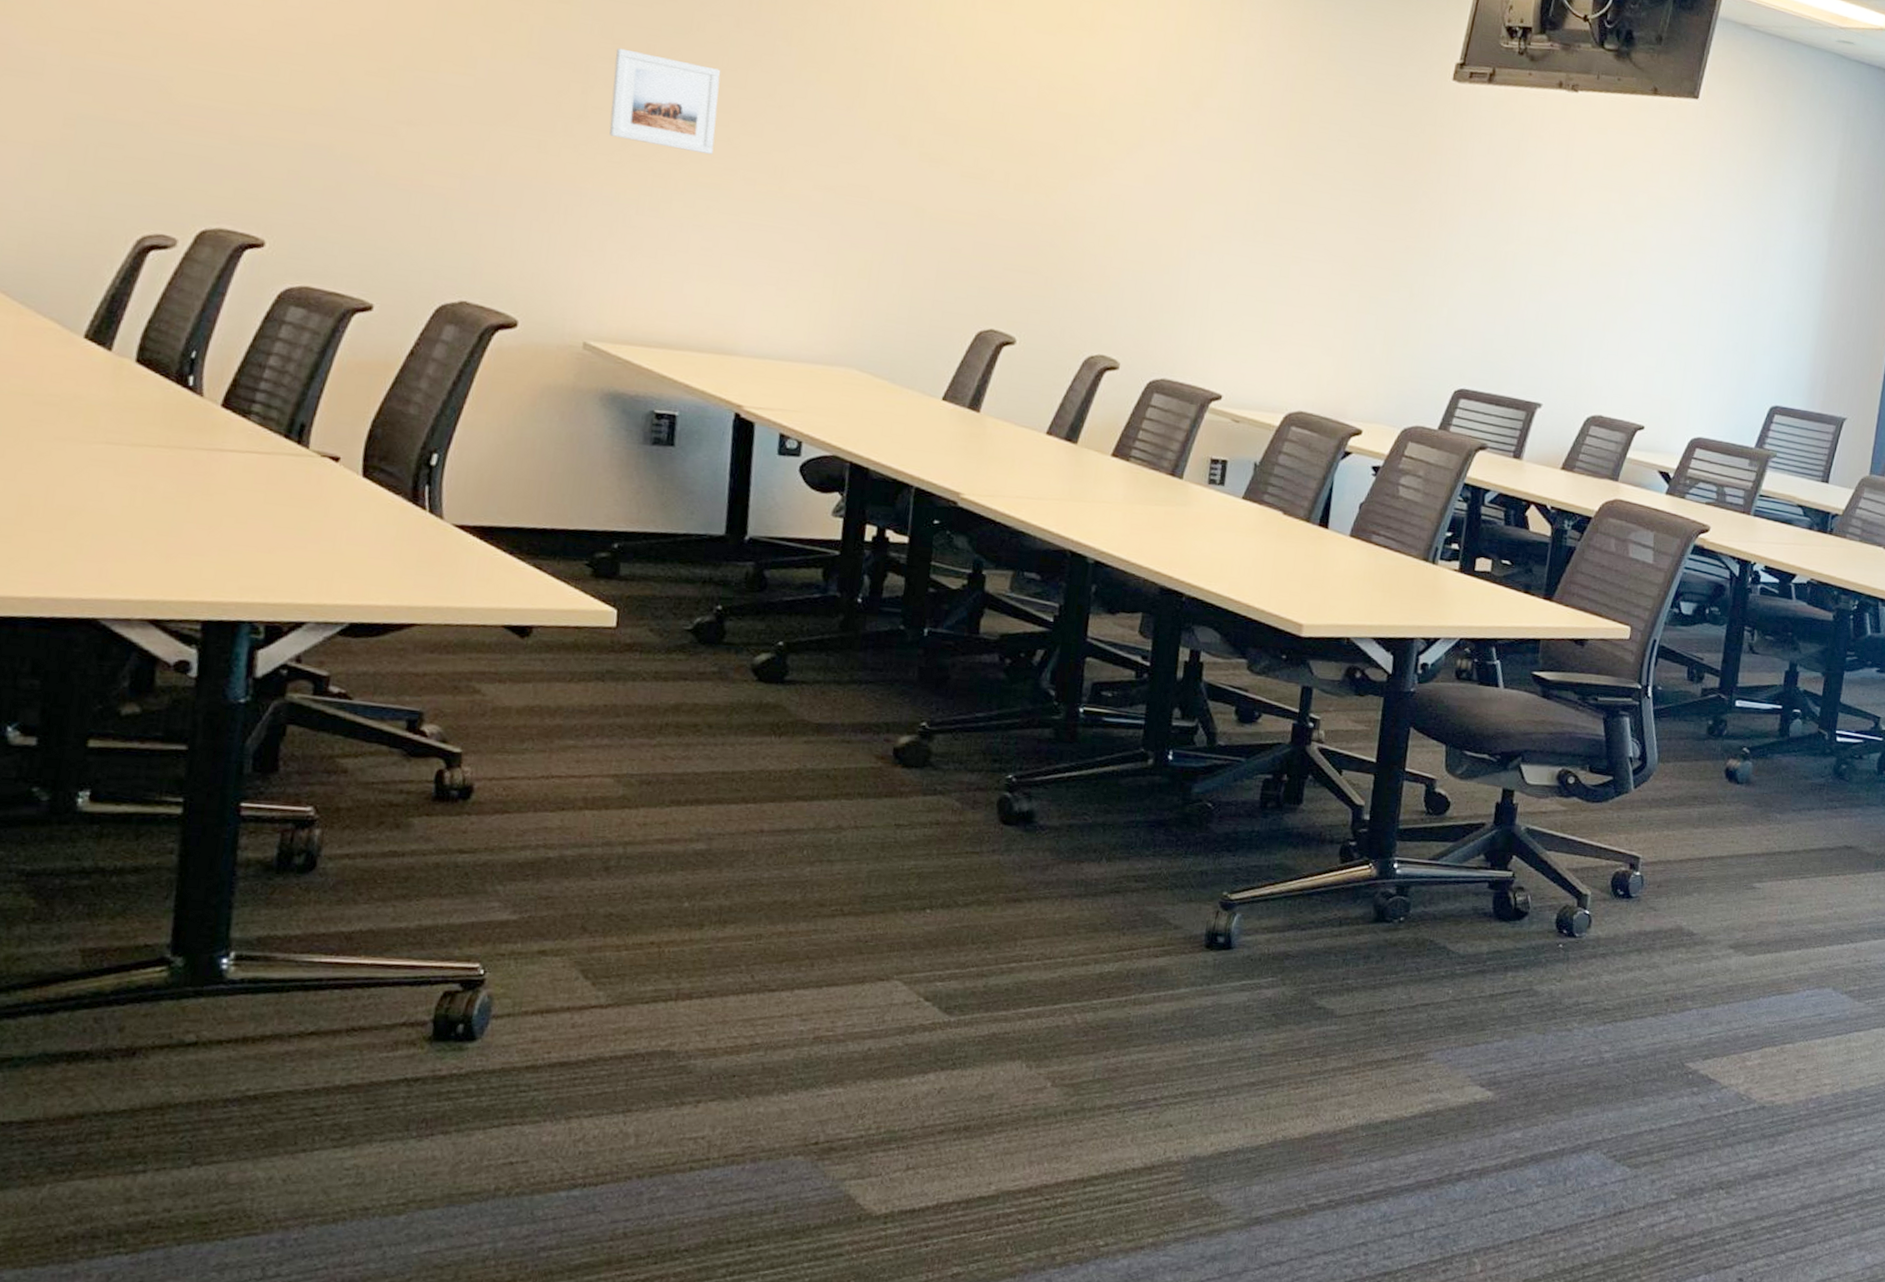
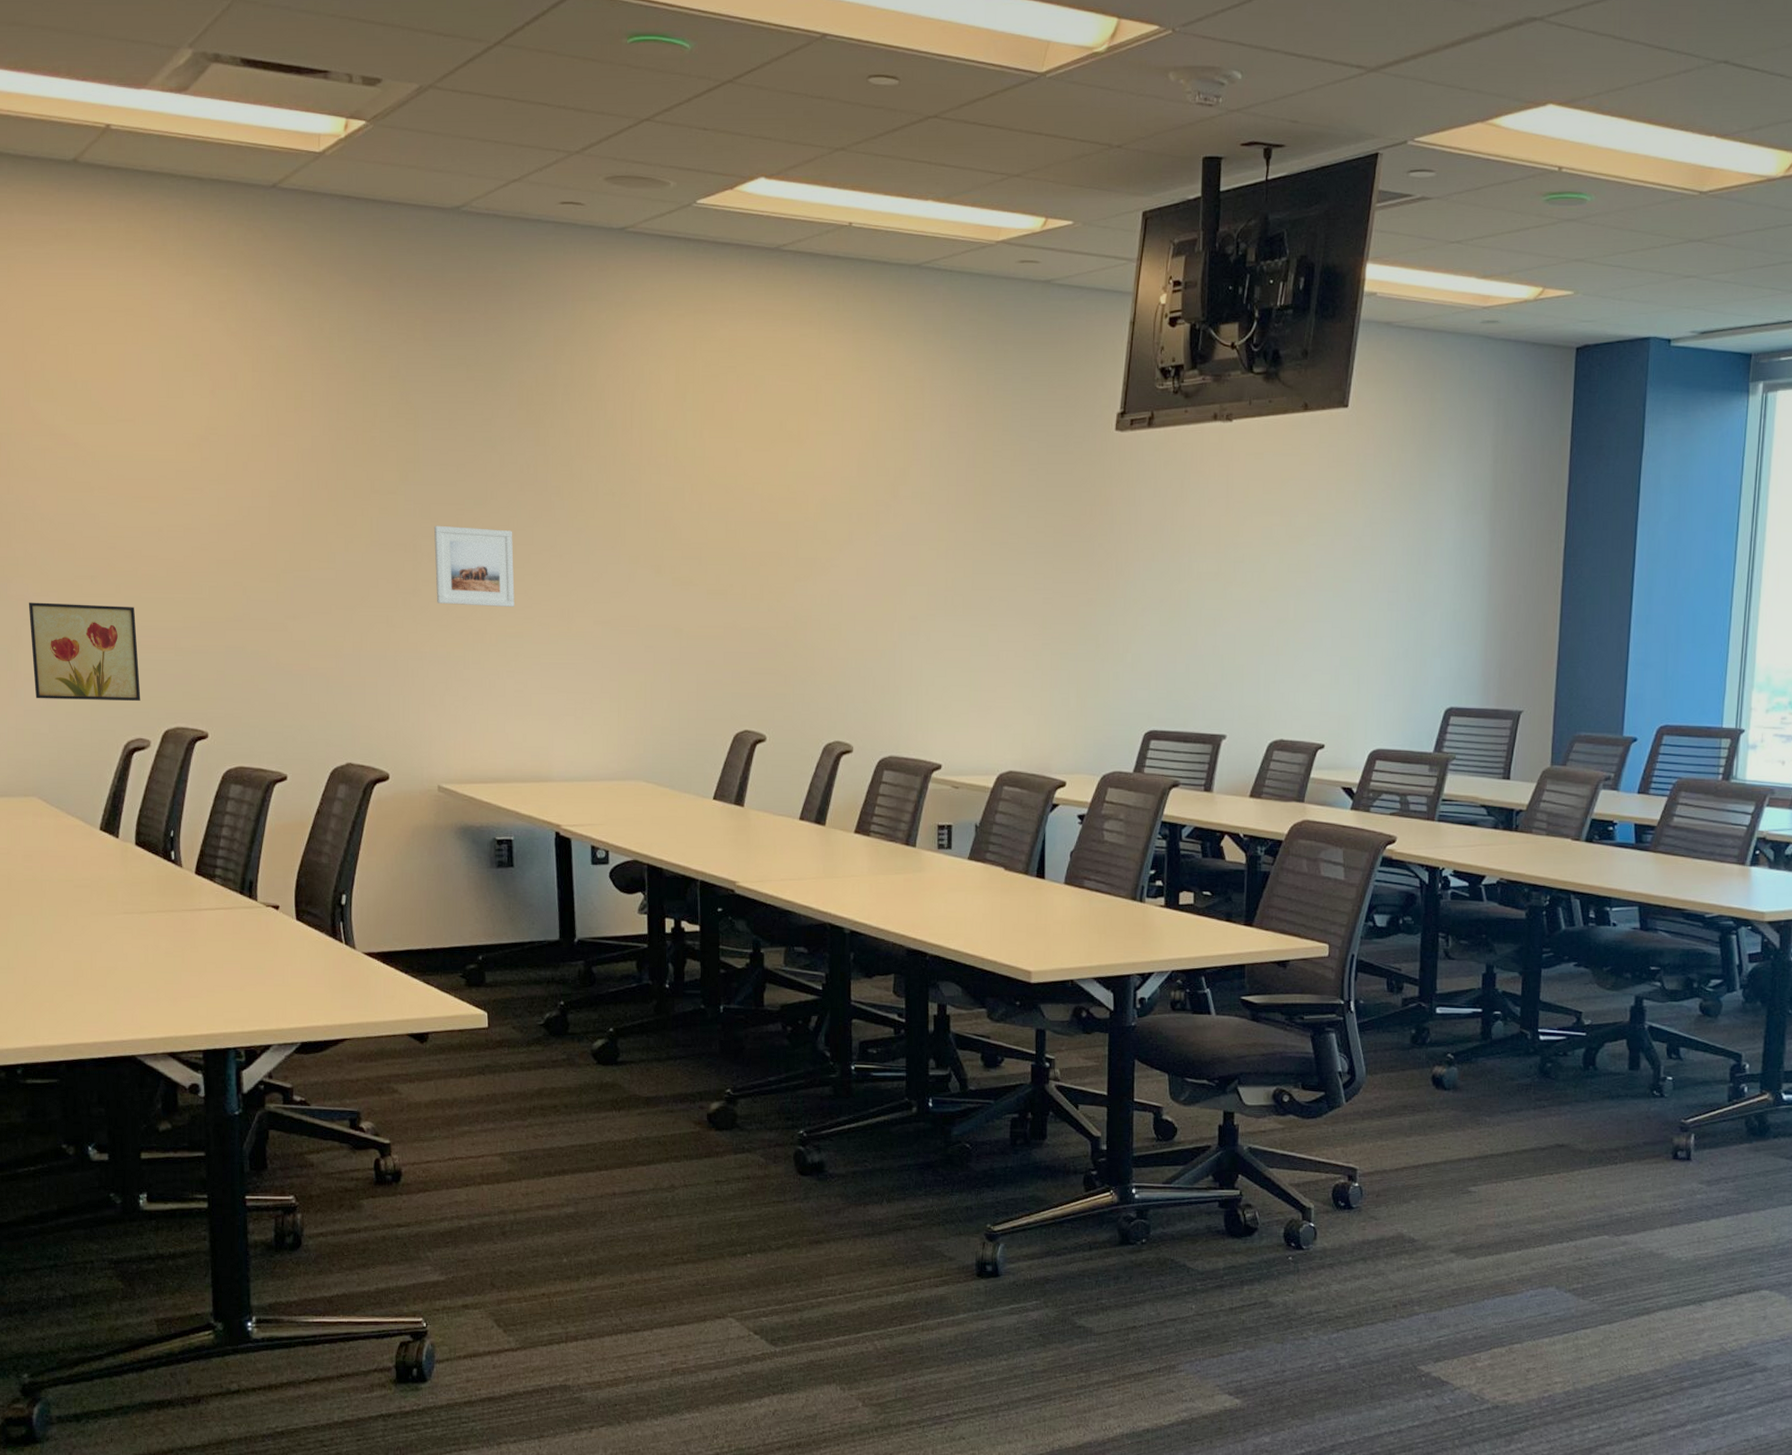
wall art: none [8,48,177,190] -> present [28,602,141,701]

